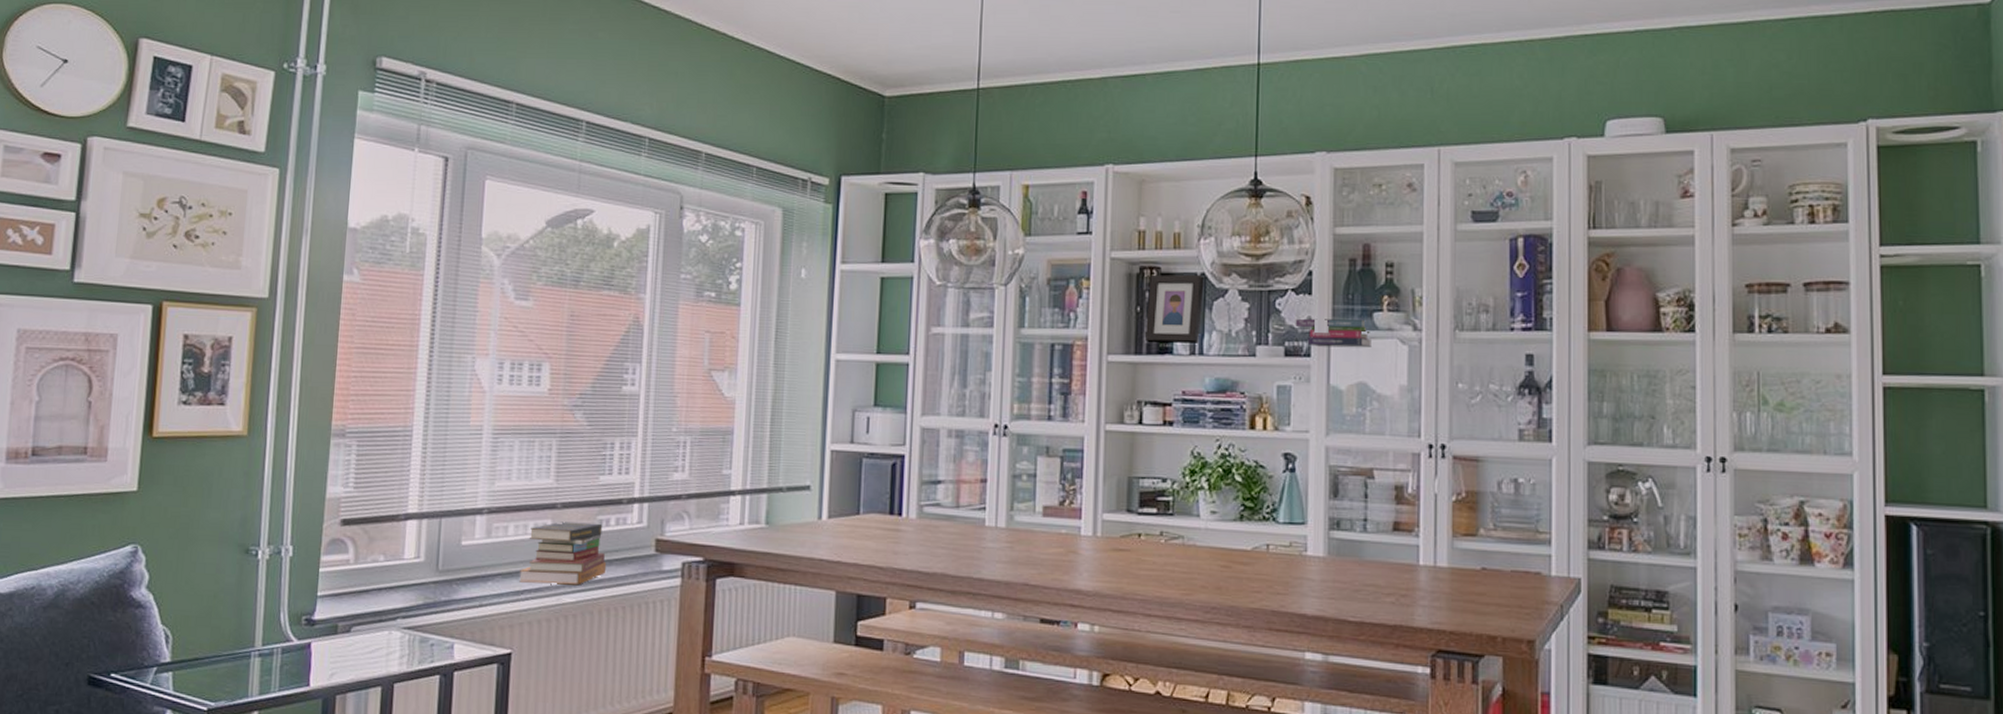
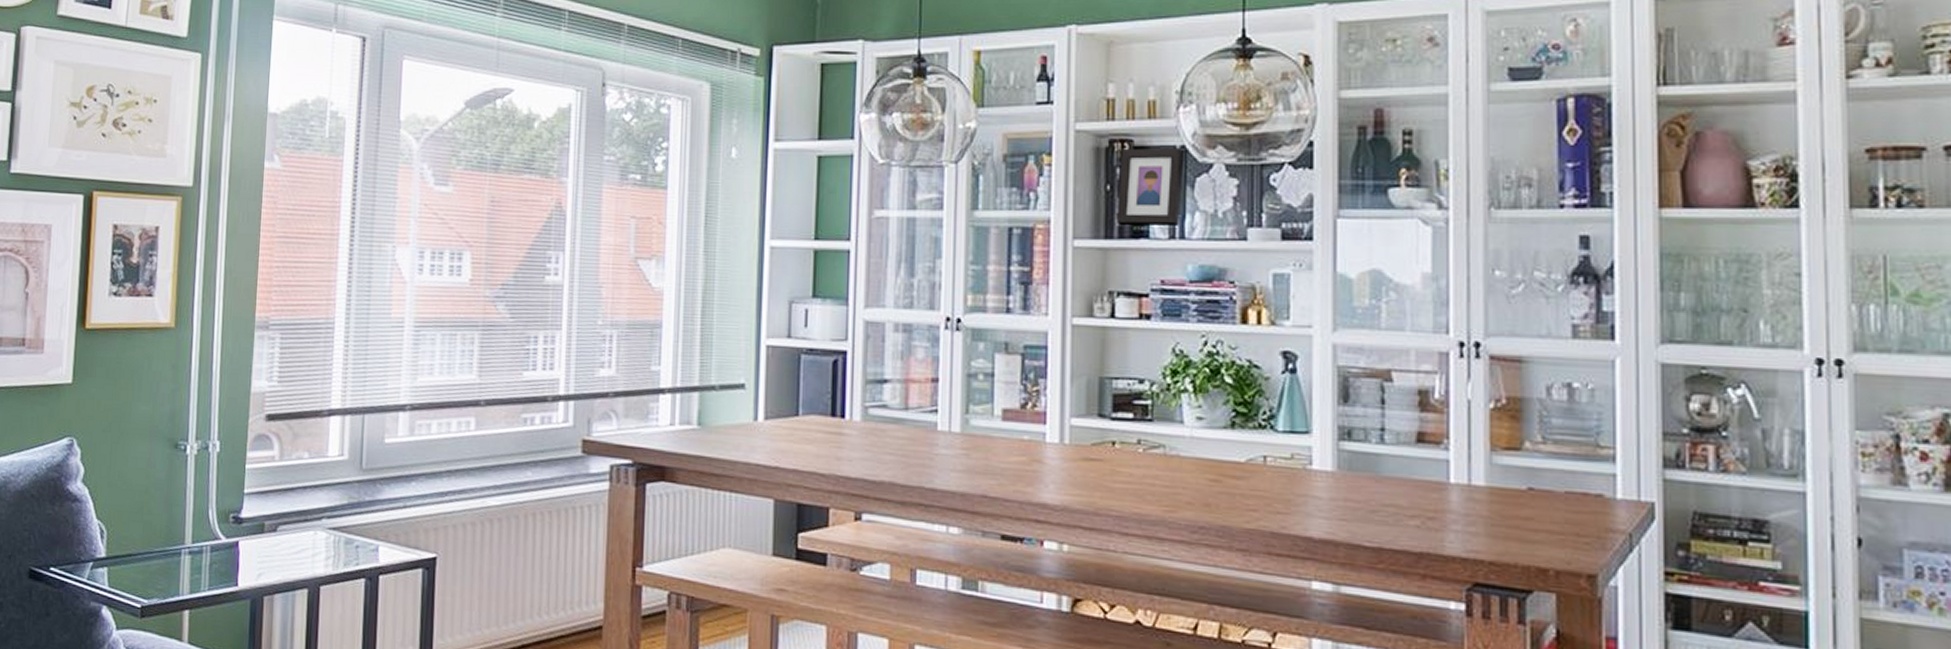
books: present [519,521,607,586] -> none [443,419,532,488]
books: present [1295,318,1371,348] -> none [1293,196,1386,230]

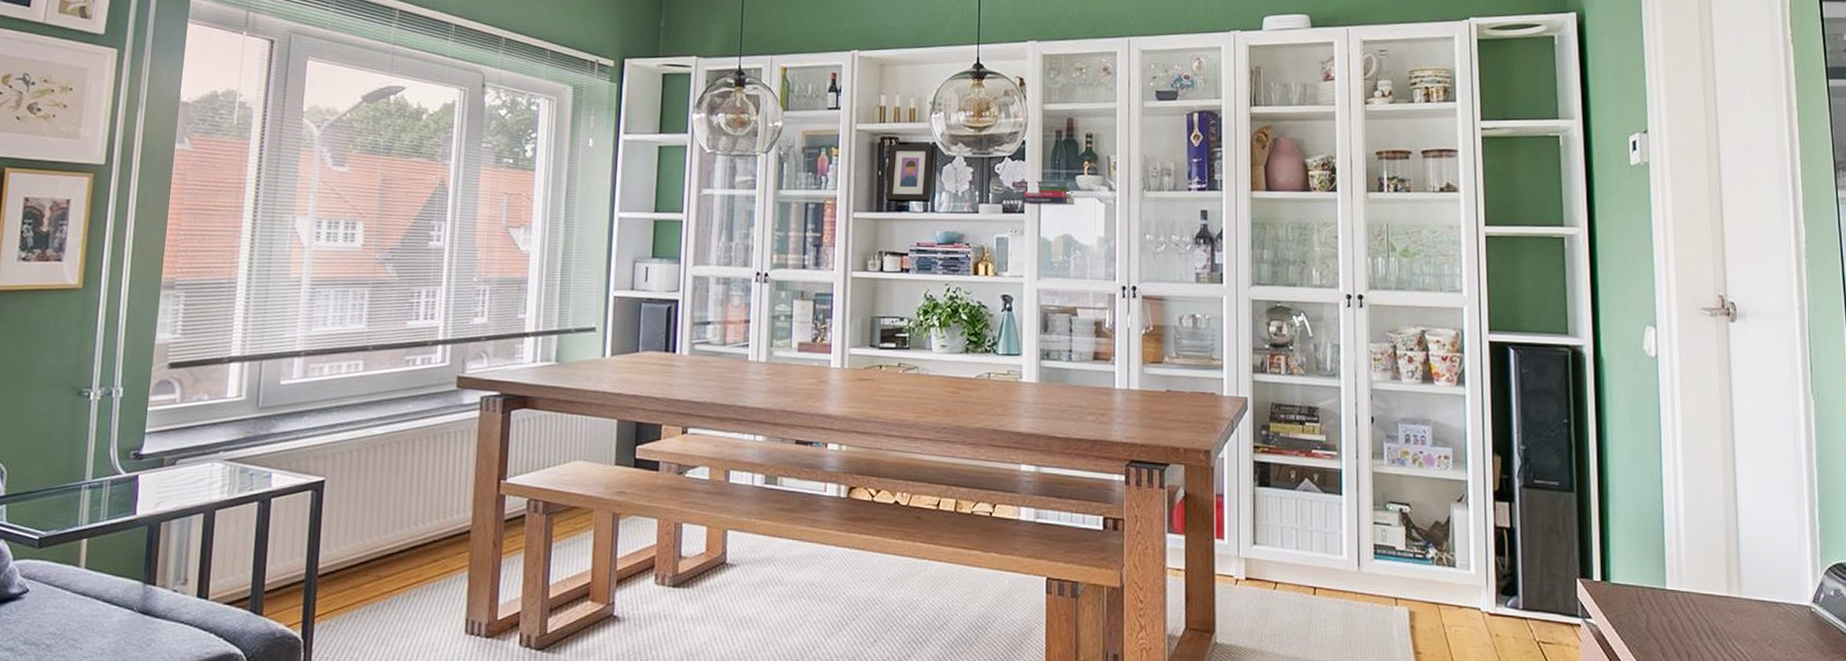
books: none [1293,196,1386,230] -> present [1011,181,1075,206]

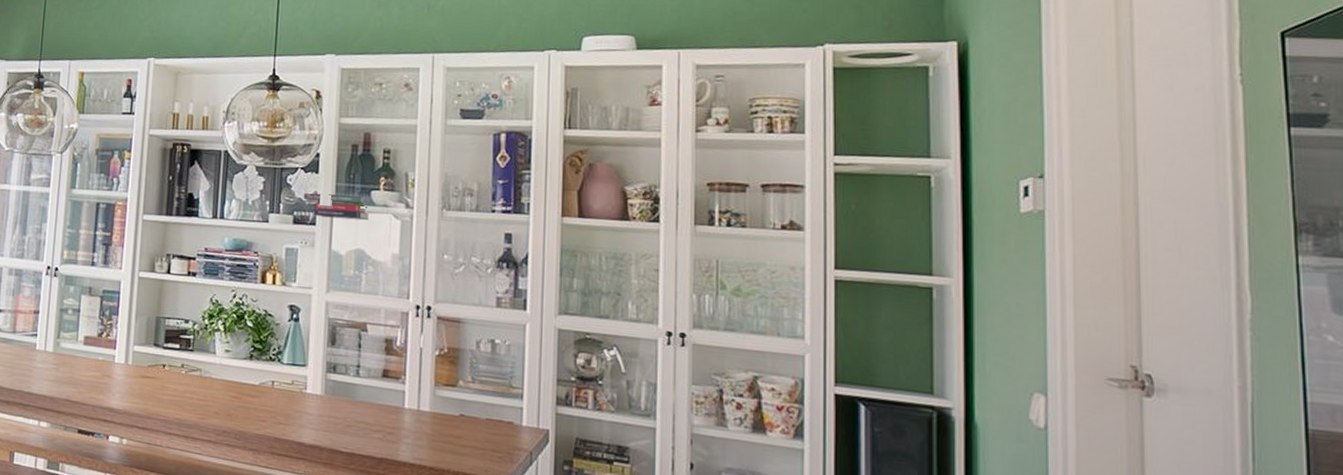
picture frame: present [886,144,934,203] -> none [175,150,226,209]

